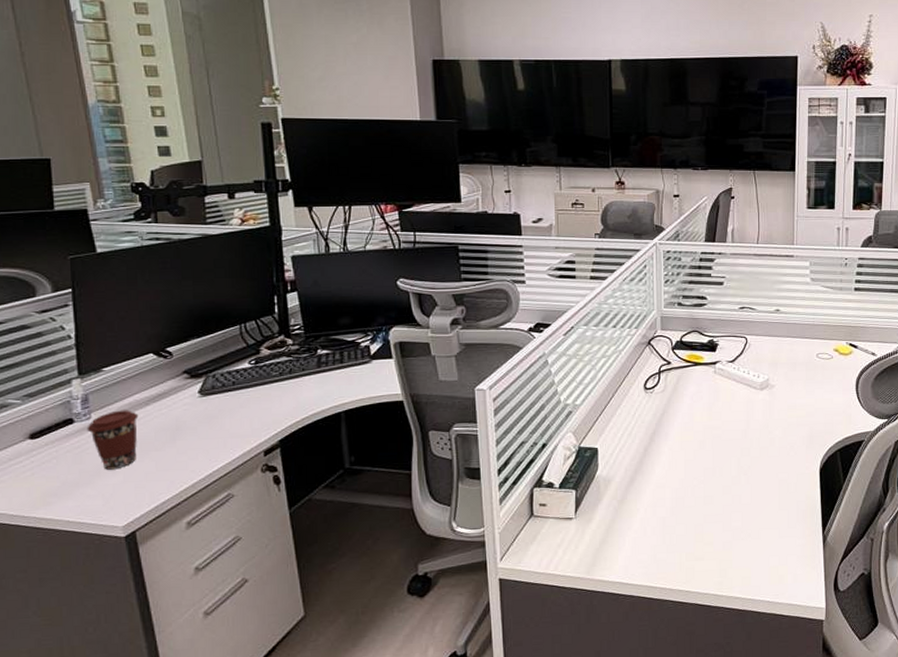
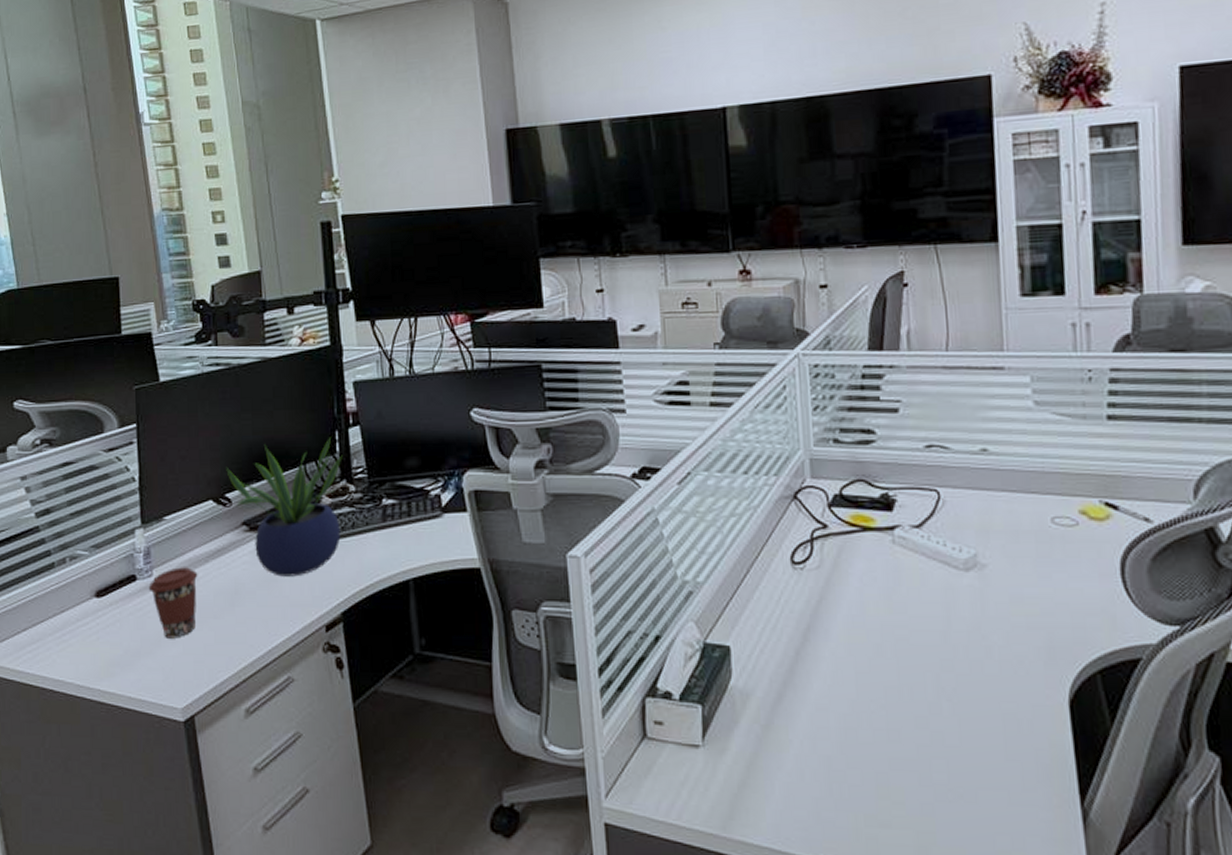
potted plant: none [167,300,281,414] -> present [226,437,343,577]

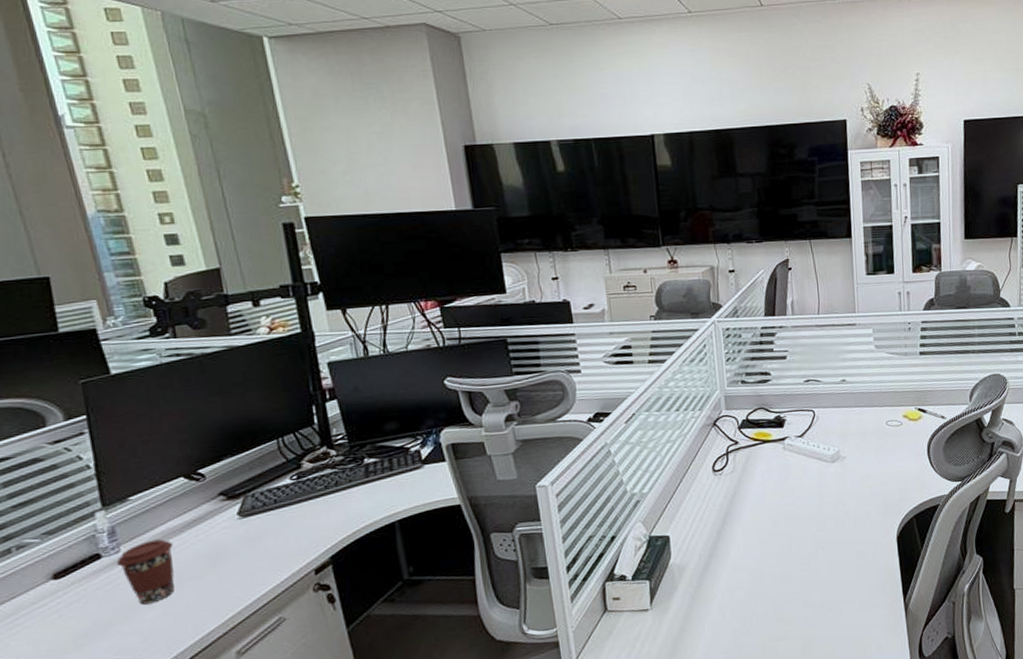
potted plant: present [226,437,343,577] -> none [196,411,325,535]

